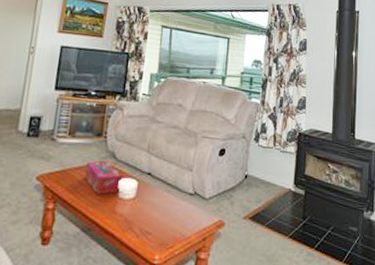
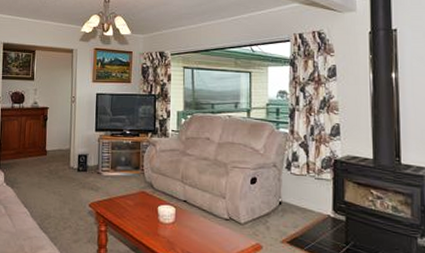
tissue box: present [85,160,122,195] -> none [129,190,161,219]

